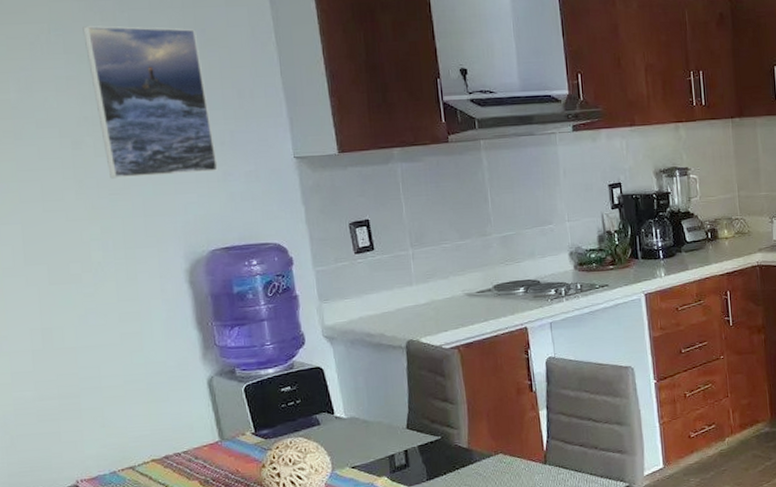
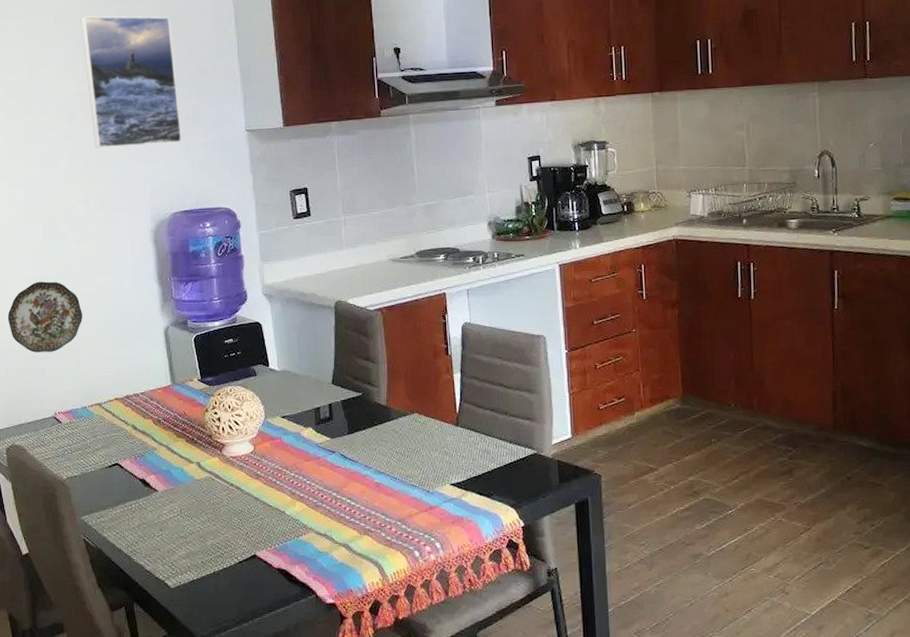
decorative plate: none [8,331,106,414] -> present [7,281,83,353]

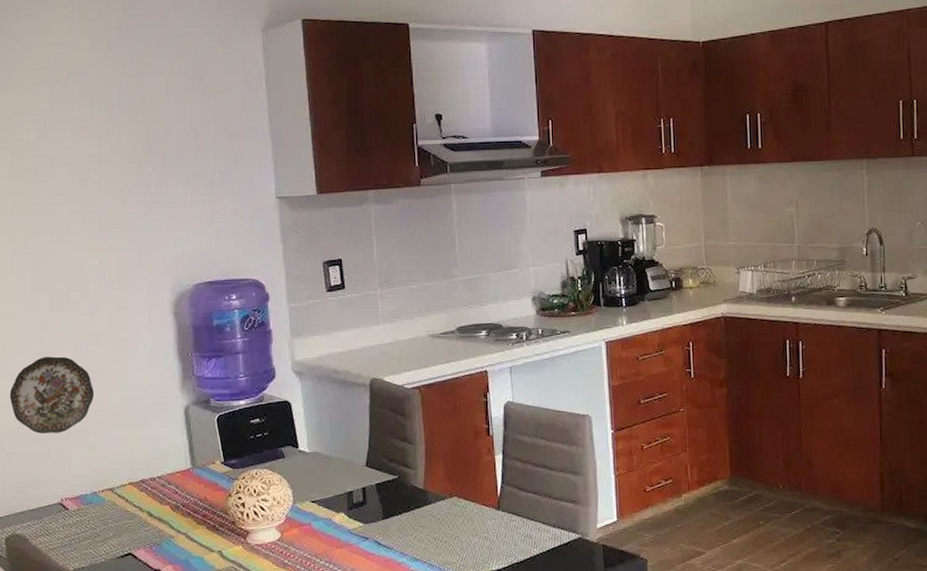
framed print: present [81,15,182,149] -> none [97,72,207,214]

